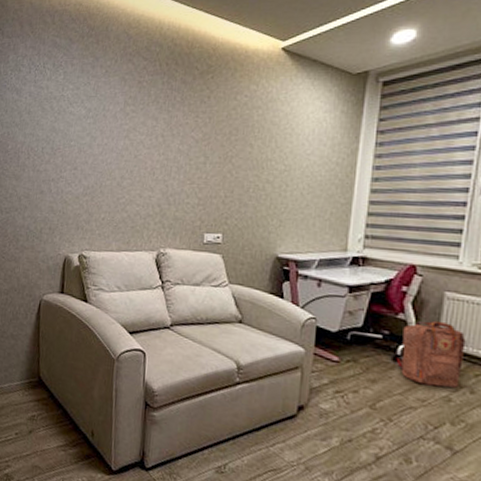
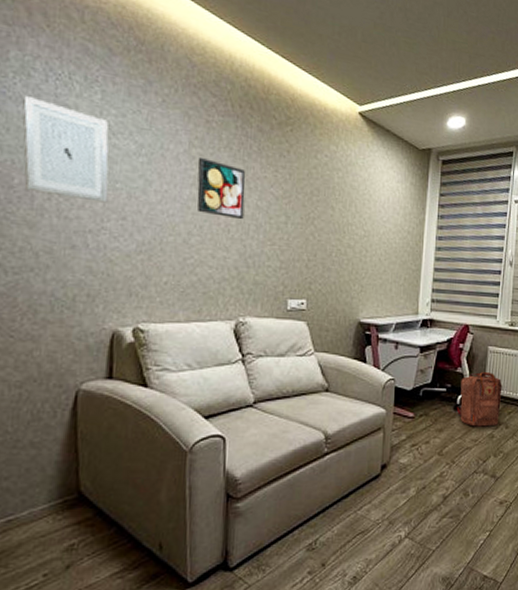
wall art: none [14,86,67,158] -> present [22,96,109,203]
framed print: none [129,112,170,163] -> present [197,157,246,220]

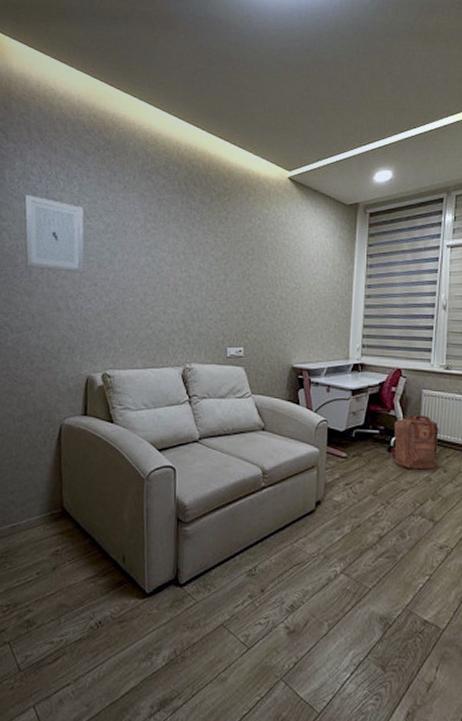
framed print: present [197,157,246,220] -> none [151,229,191,280]

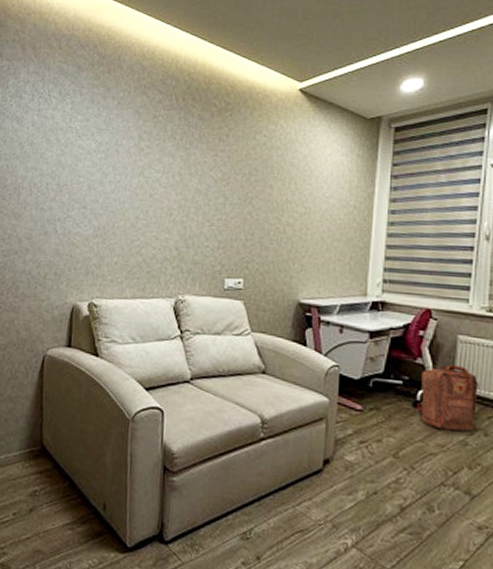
wall art: present [24,195,84,273] -> none [14,114,76,195]

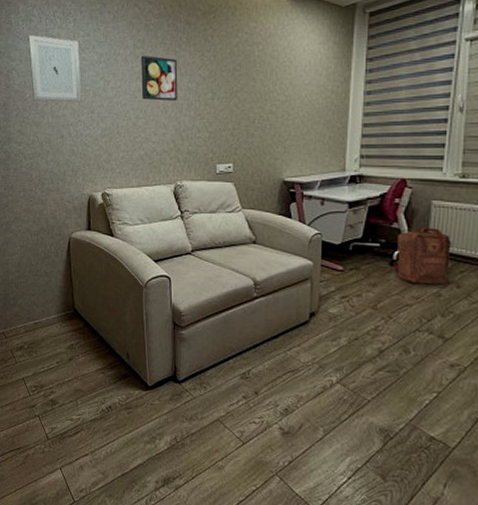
wall art: none [14,114,76,195] -> present [28,35,81,103]
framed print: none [144,148,187,204] -> present [140,55,178,102]

